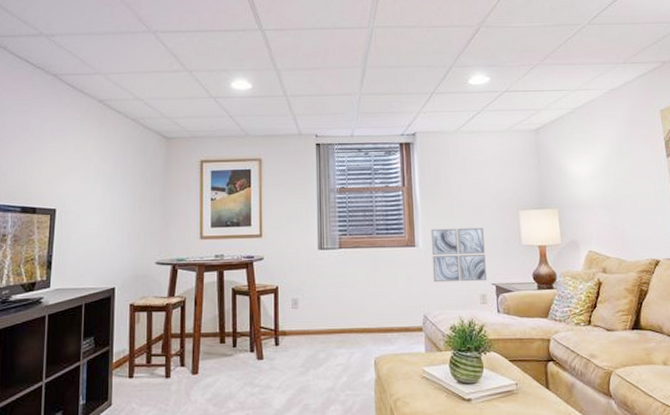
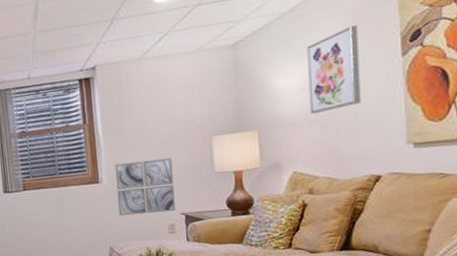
wall art: none [594,126,639,198] -> present [307,24,361,114]

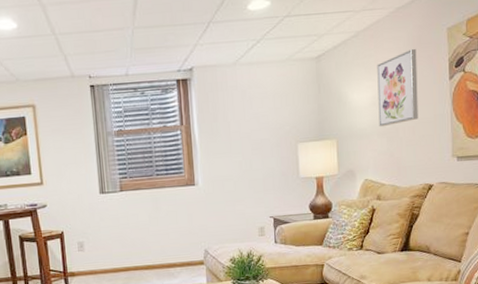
wall art: present [114,158,175,216] -> none [210,162,265,219]

